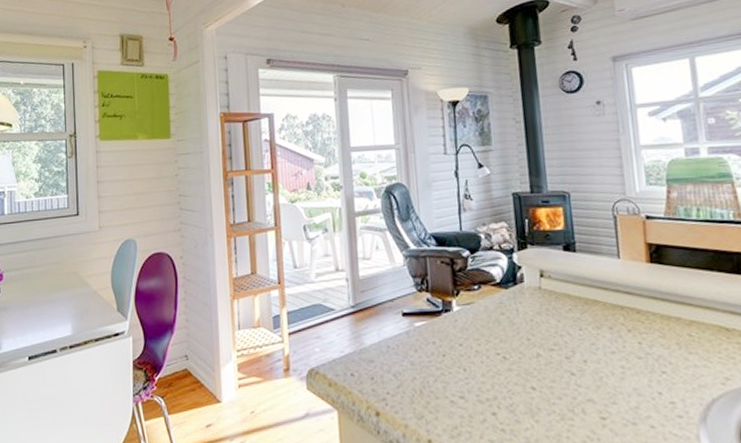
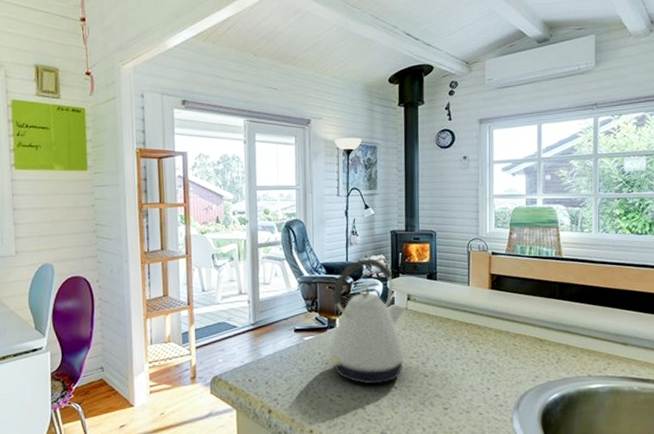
kettle: none [444,226,544,384] -> present [327,258,406,385]

